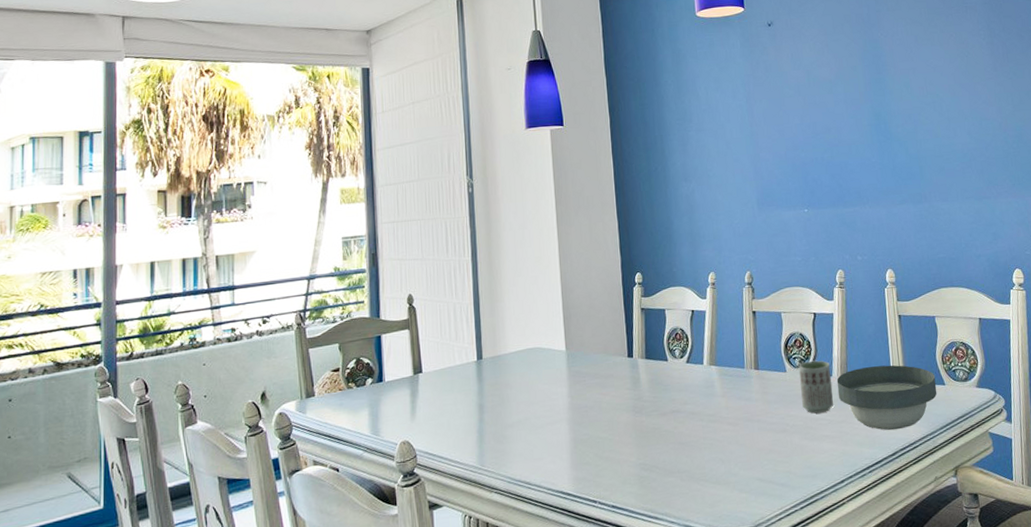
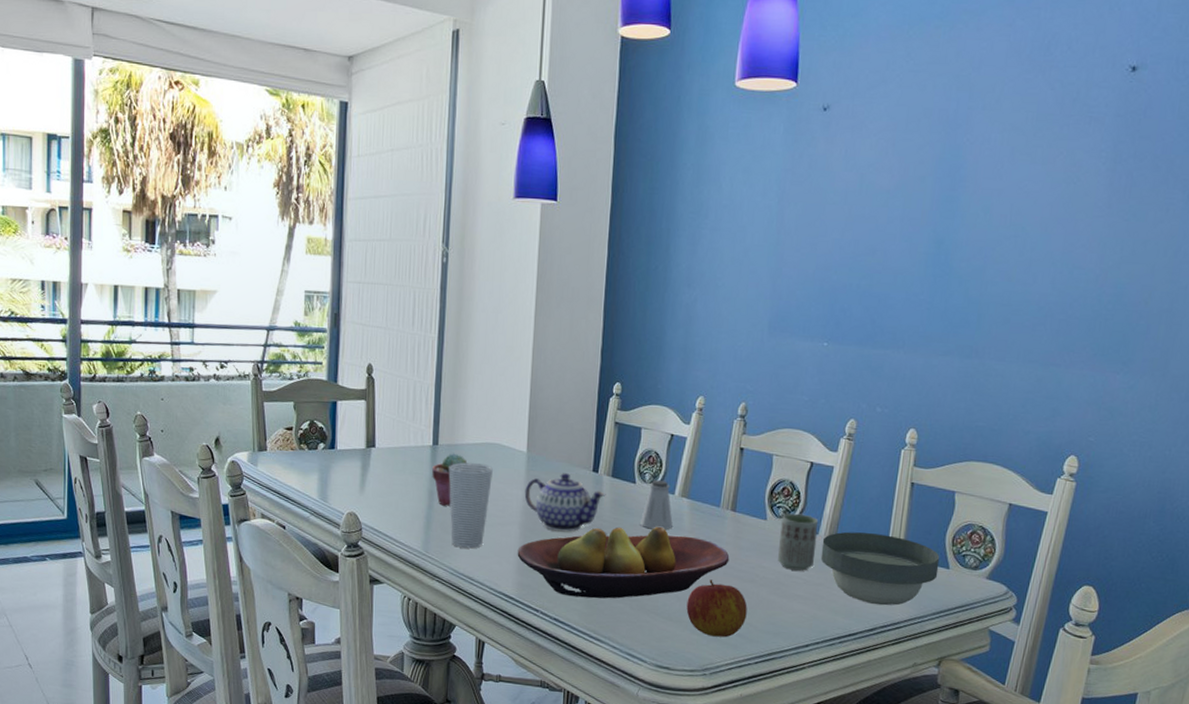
potted succulent: none [479,364,511,417] -> present [432,453,467,506]
cup: none [495,369,537,455] -> present [448,462,493,549]
teapot: none [568,363,643,420] -> present [524,473,606,532]
fruit bowl: none [569,396,761,481] -> present [517,526,730,599]
saltshaker: none [677,353,706,401] -> present [640,479,673,531]
apple: none [730,437,786,492] -> present [686,579,747,638]

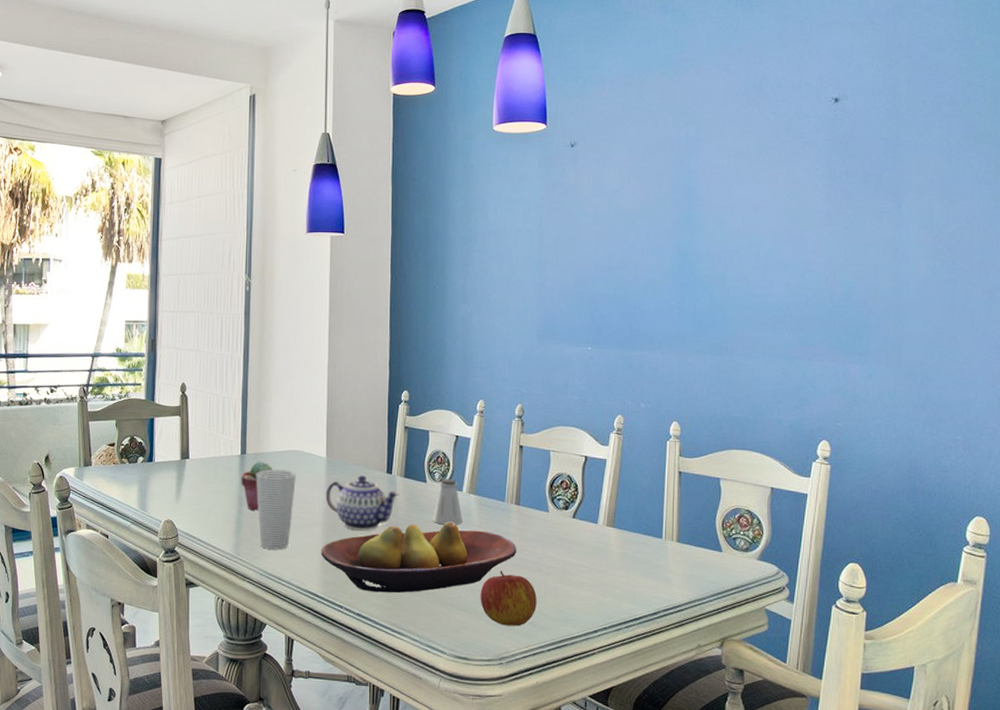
cup: present [778,513,819,571] -> none [562,504,597,559]
bowl: present [820,531,940,606] -> none [601,520,712,590]

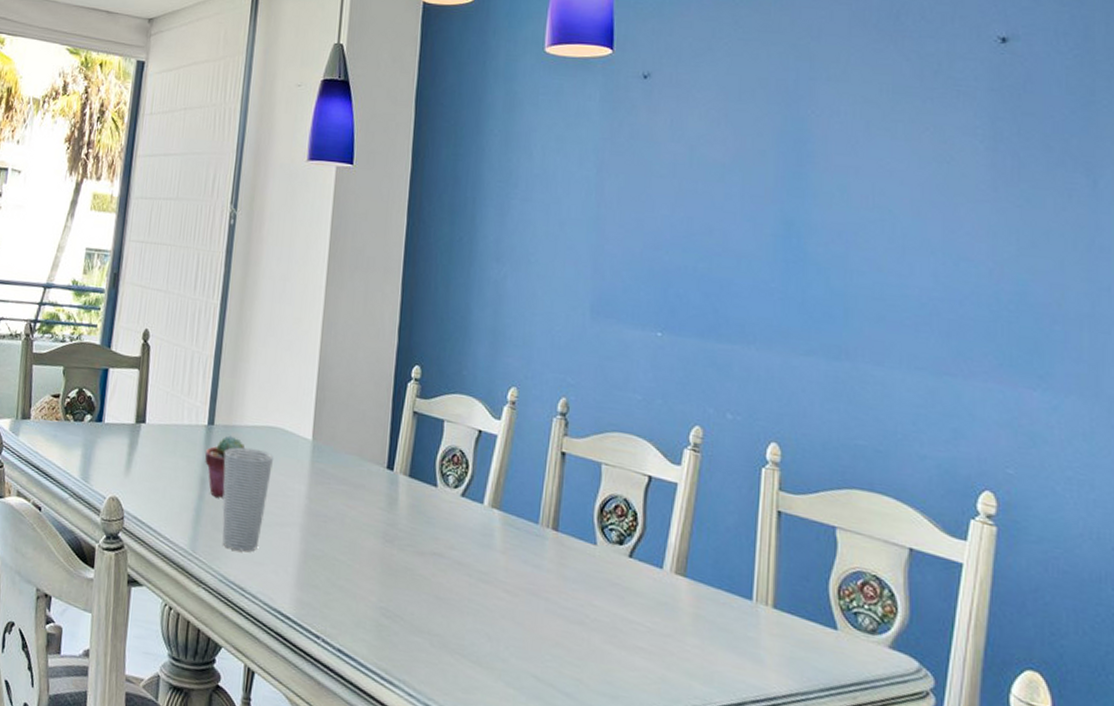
fruit bowl: present [321,522,517,593] -> none [297,538,552,631]
teapot: present [325,475,400,531] -> none [307,468,402,541]
saltshaker: present [433,478,462,526] -> none [442,484,482,548]
apple: present [480,570,537,626] -> none [499,616,576,696]

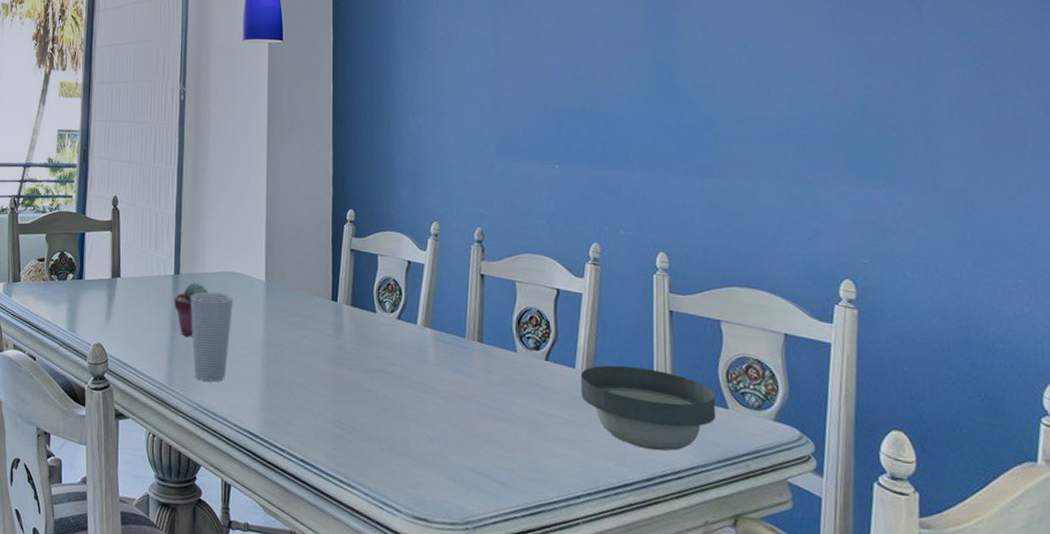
bowl: none [667,568,824,674] -> present [580,365,717,451]

